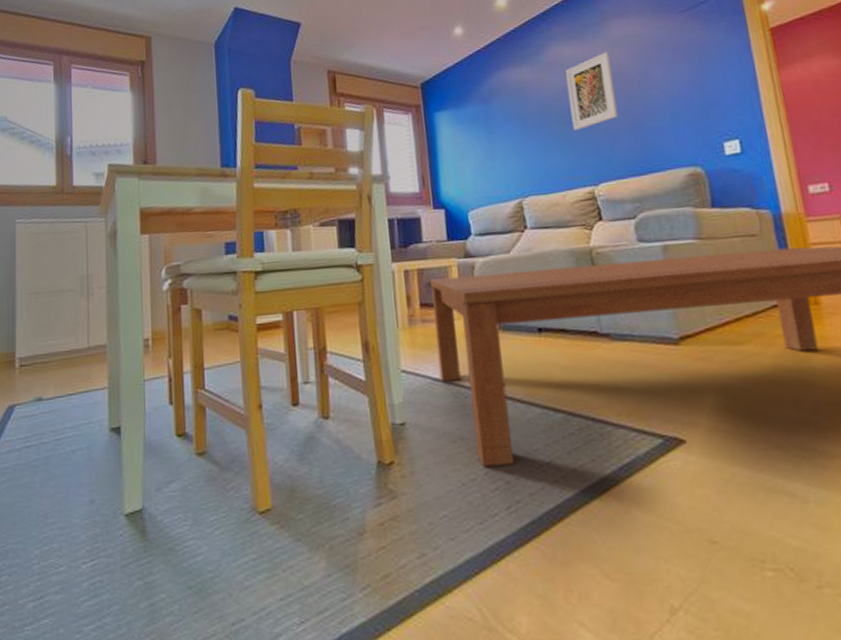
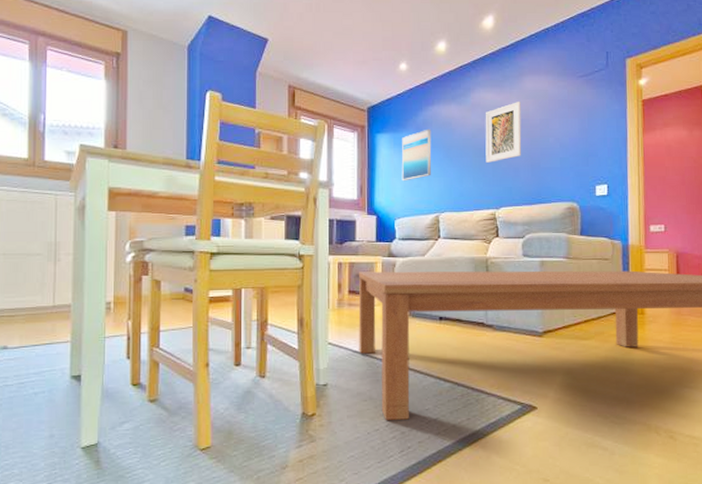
wall art: none [466,98,507,165] -> present [401,129,432,181]

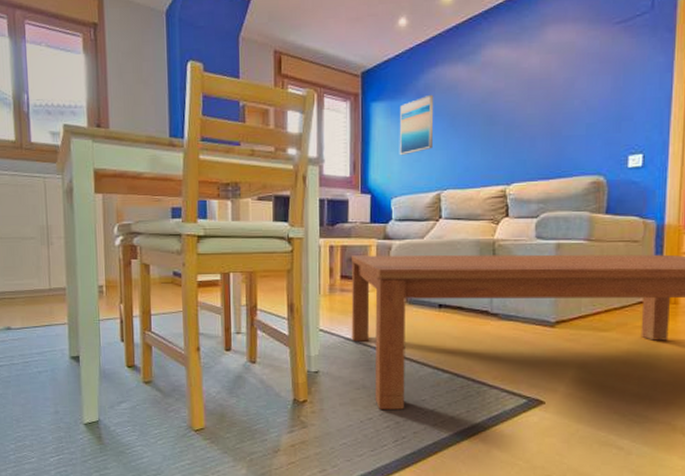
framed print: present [485,102,522,163] -> none [497,58,541,132]

